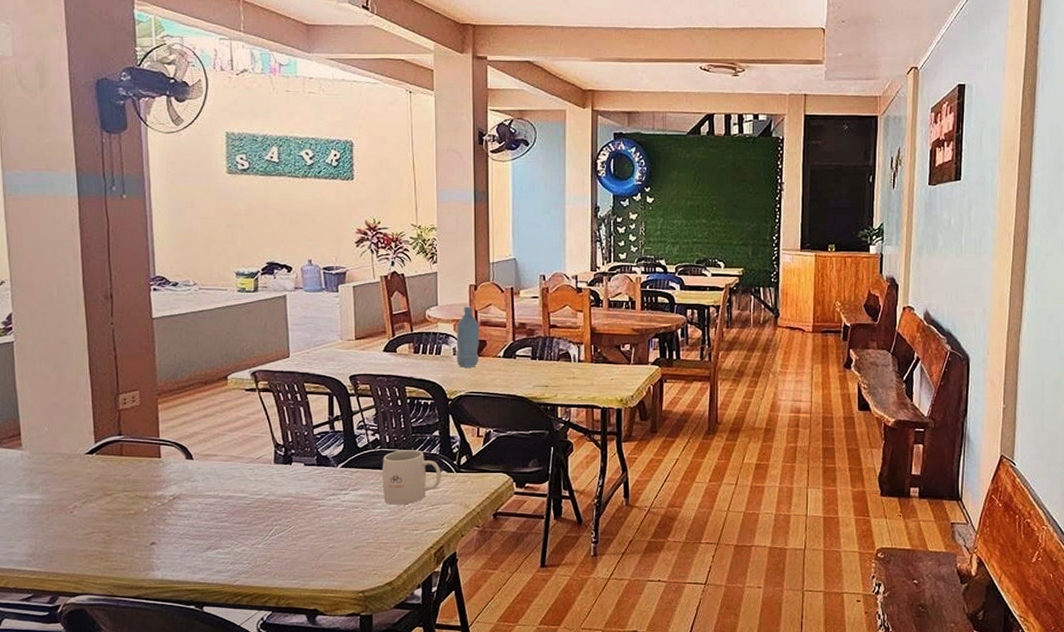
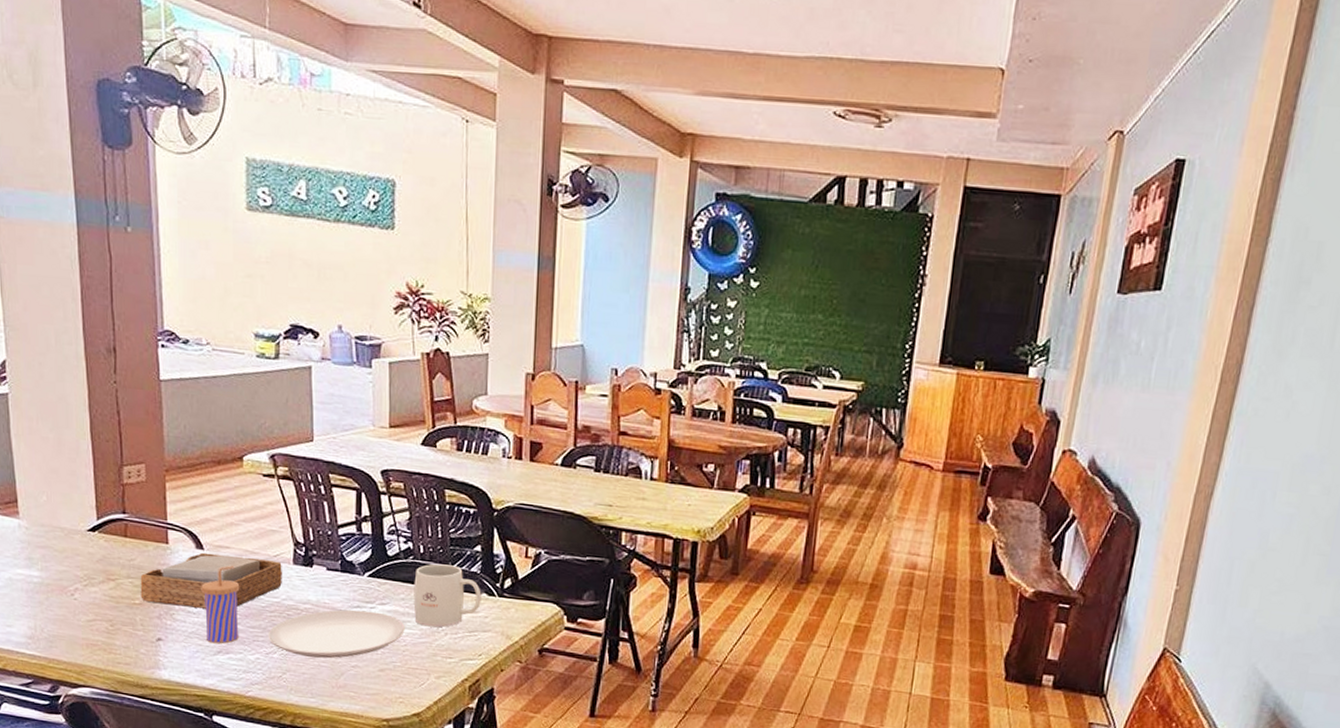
napkin holder: none [135,462,266,512] -> present [140,552,283,609]
beverage cup: none [191,470,227,540] -> present [201,565,240,644]
plate: none [252,497,376,543] -> present [268,609,405,659]
water bottle: present [456,306,480,367] -> none [505,399,535,474]

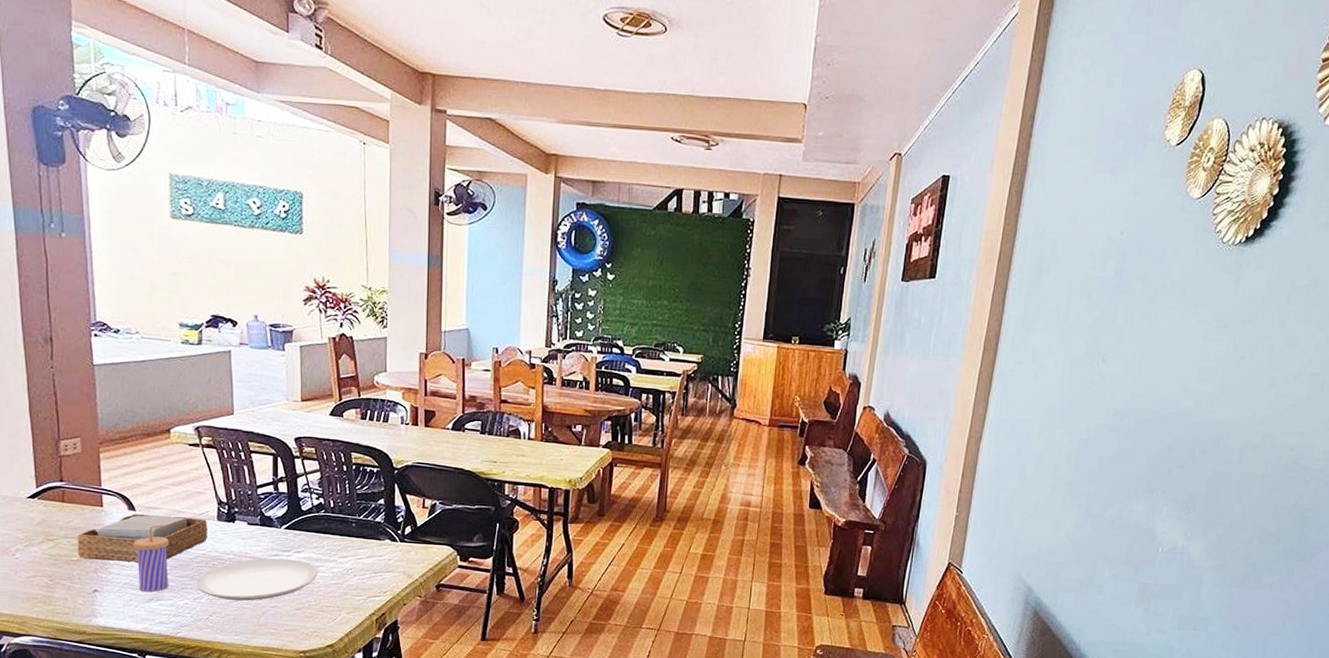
mug: present [413,563,481,628] -> none [326,516,385,570]

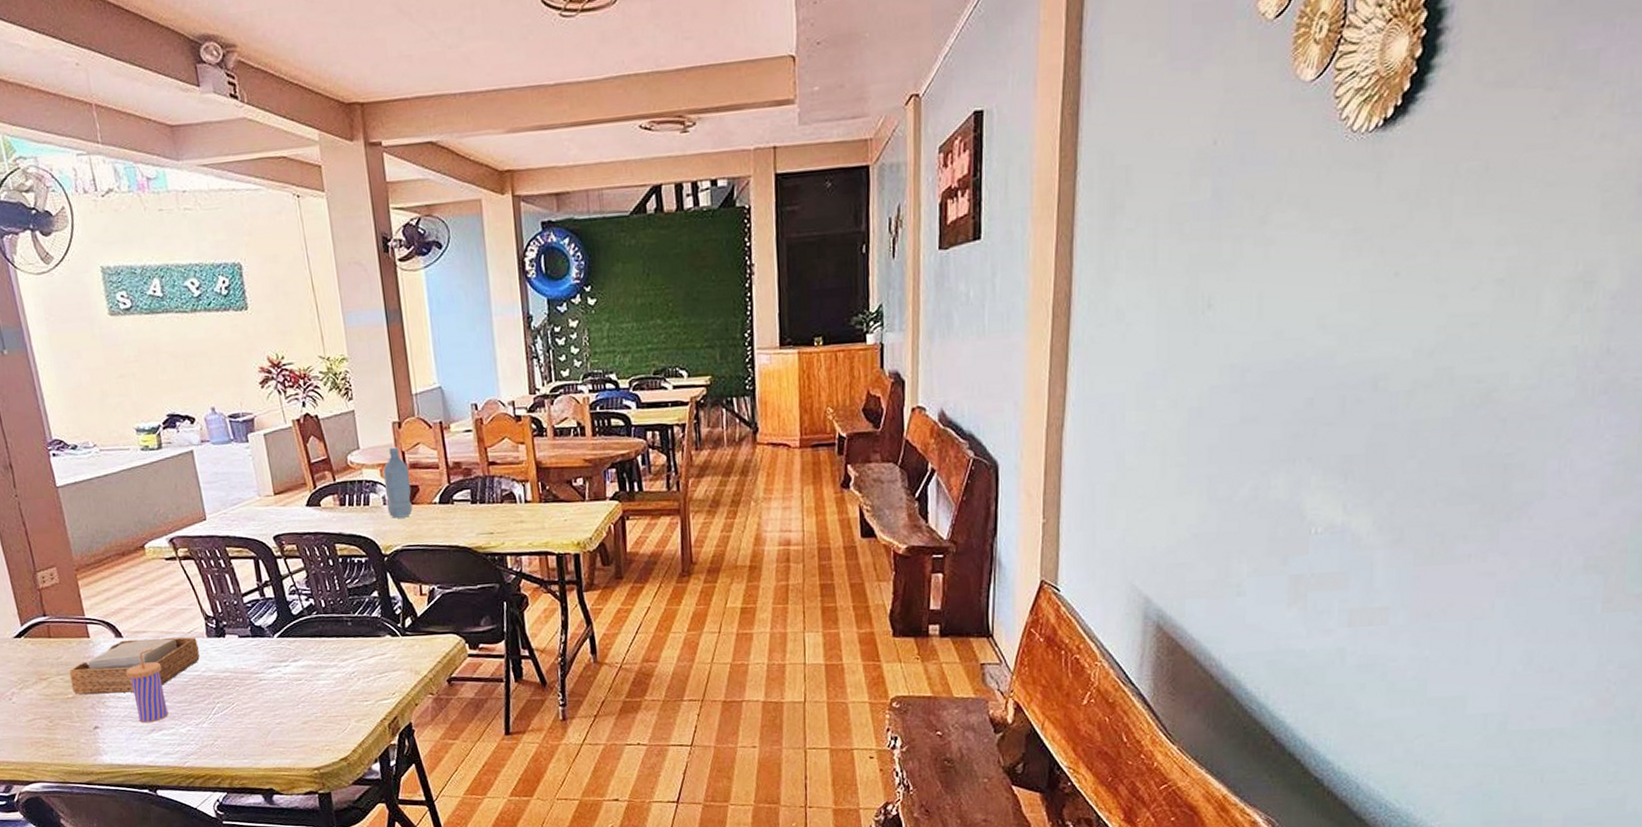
plate: present [195,558,318,601] -> none [194,669,320,722]
water bottle: none [404,374,429,438] -> present [382,447,413,518]

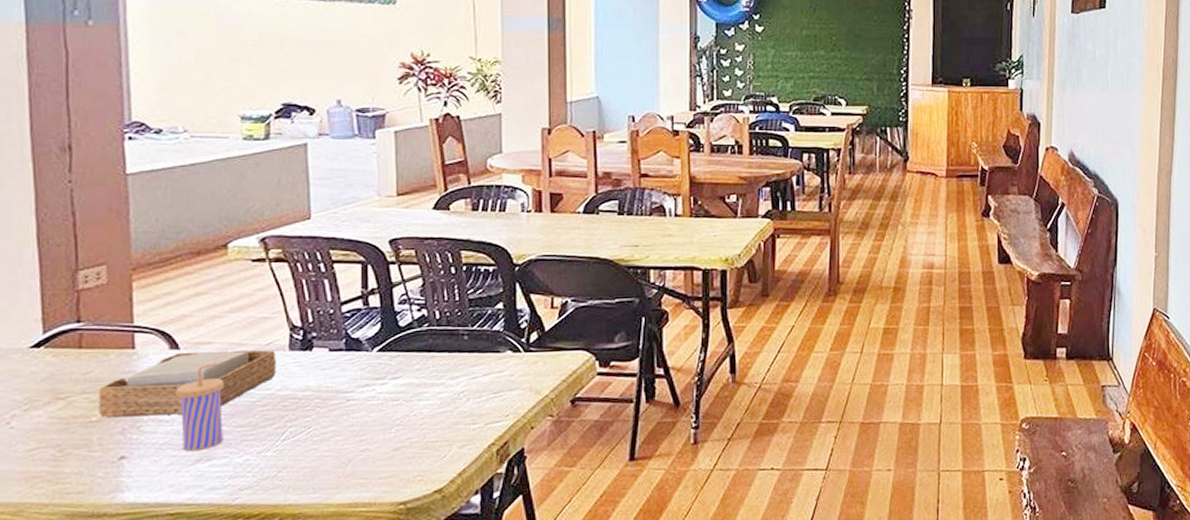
water bottle: present [382,447,413,518] -> none [525,153,554,226]

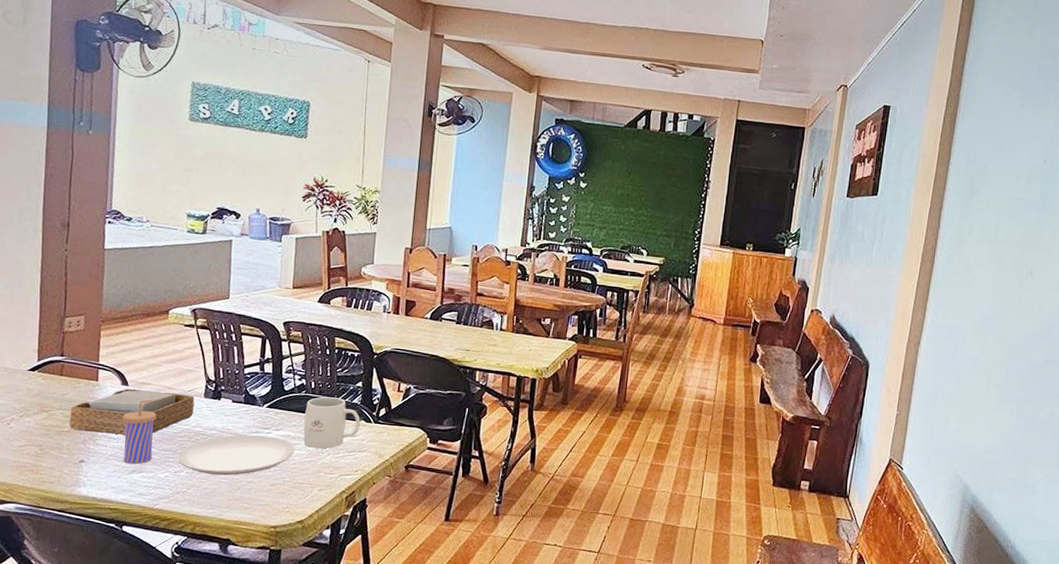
plate: none [259,387,422,449] -> present [177,434,295,476]
mug: none [430,327,506,395] -> present [303,397,361,449]

